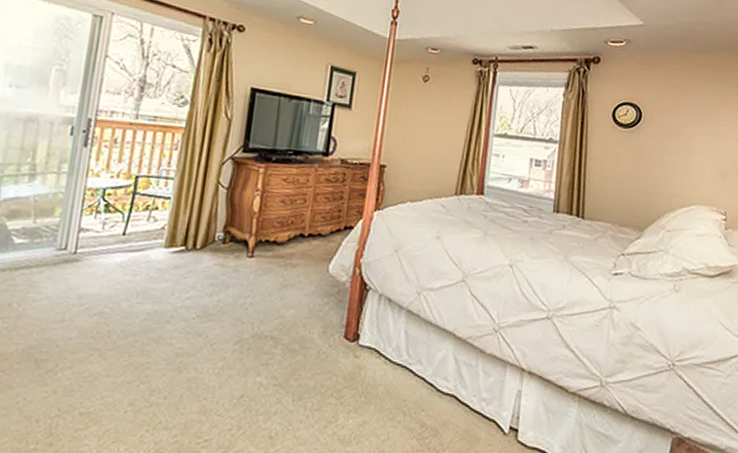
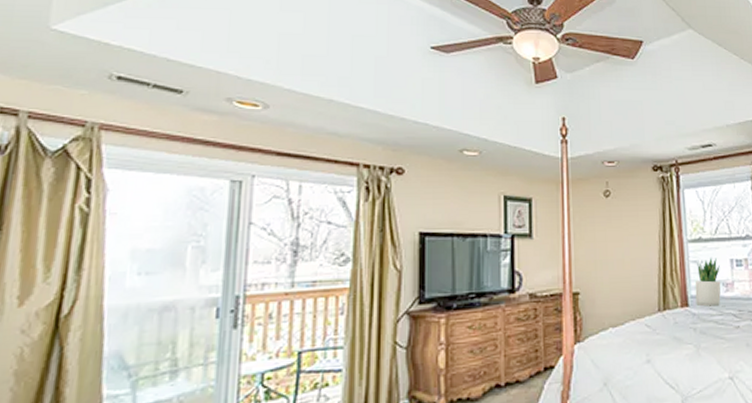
planter: none [491,153,519,199] -> present [695,257,721,307]

